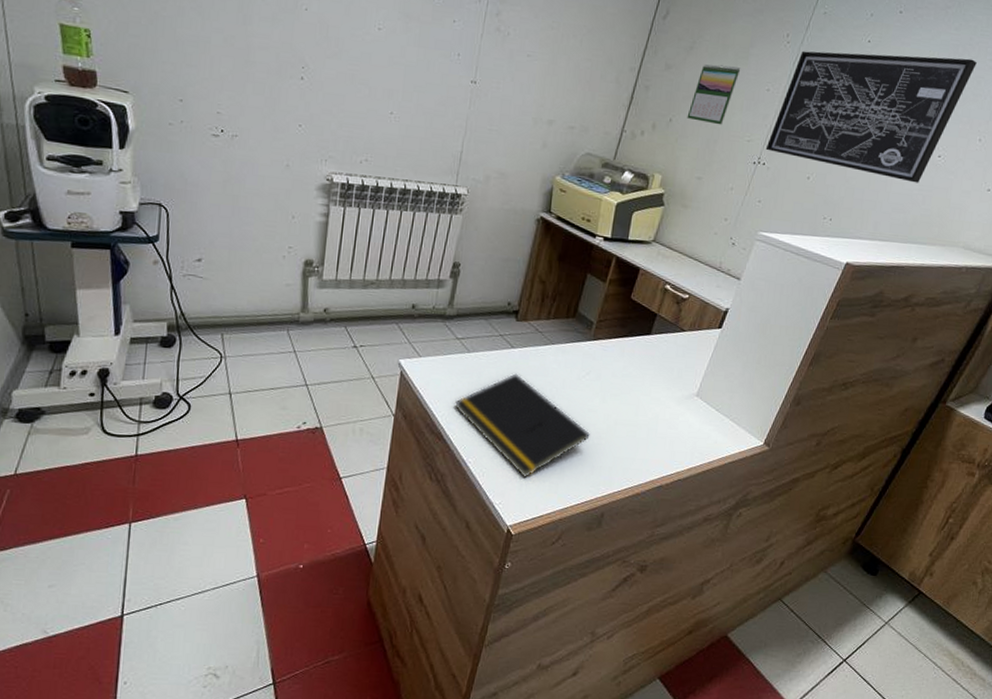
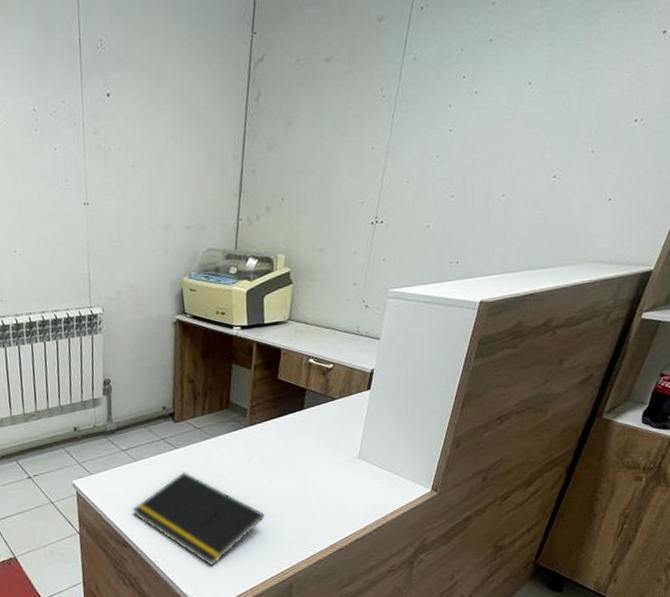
calendar: present [687,64,741,125] -> none [298,132,342,194]
wall art: present [765,50,977,183] -> none [380,71,576,209]

